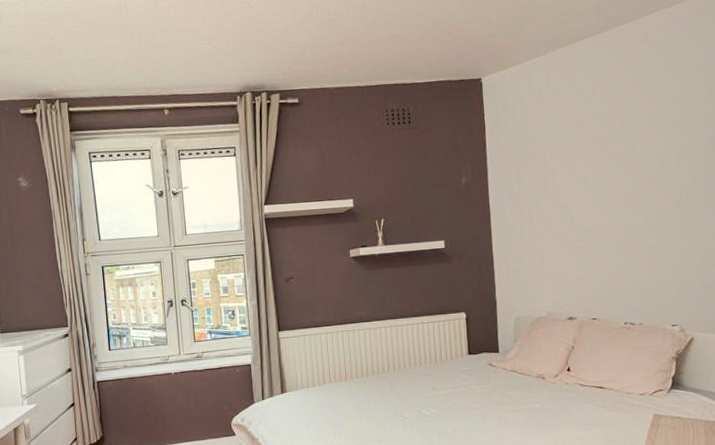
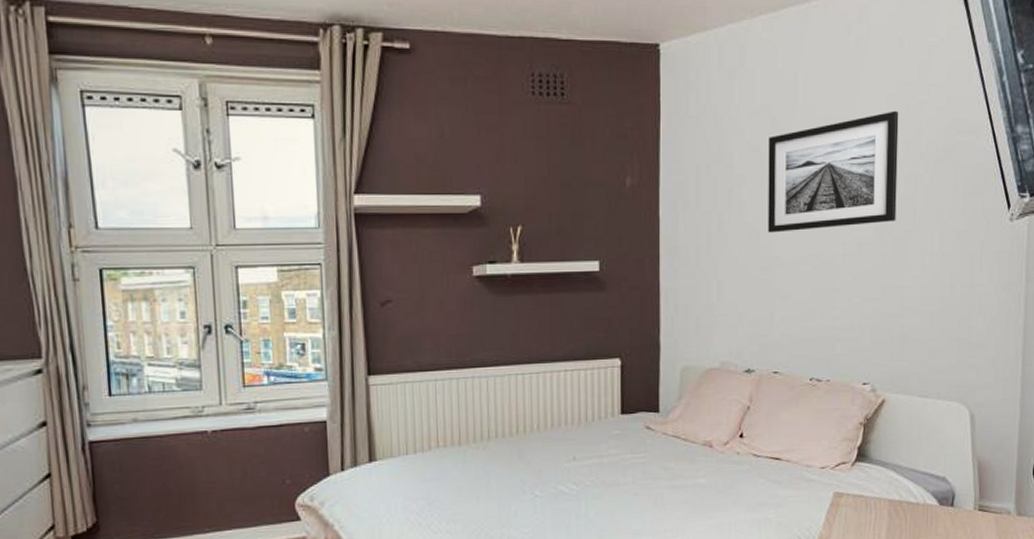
wall art: none [574,107,691,211] -> present [768,110,899,233]

